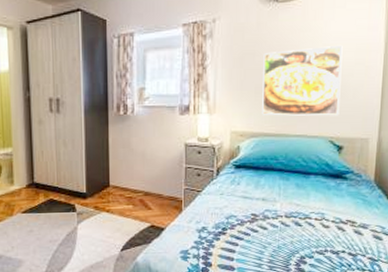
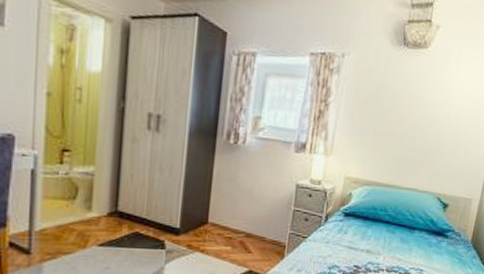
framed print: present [262,45,343,116] -> none [378,98,462,173]

